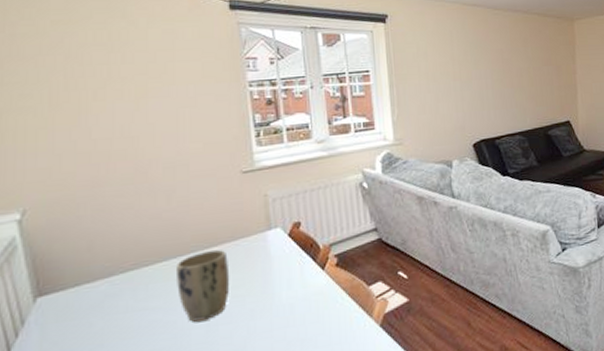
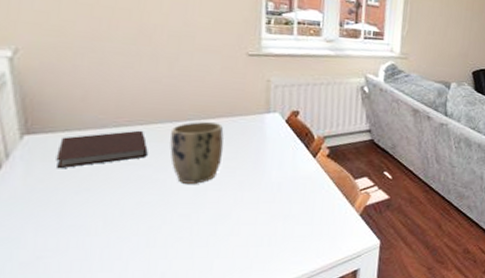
notebook: none [68,272,156,328] -> present [56,130,148,169]

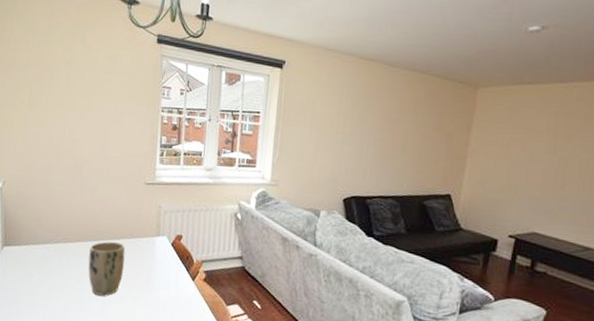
notebook: present [56,130,148,169] -> none [19,246,74,275]

